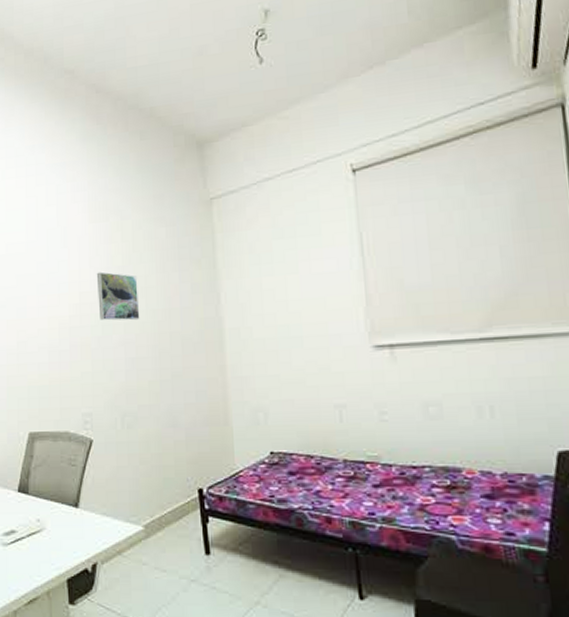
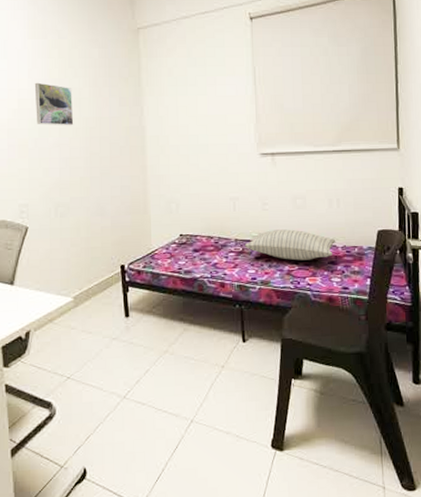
pillow: none [356,448,490,492] -> present [244,229,335,261]

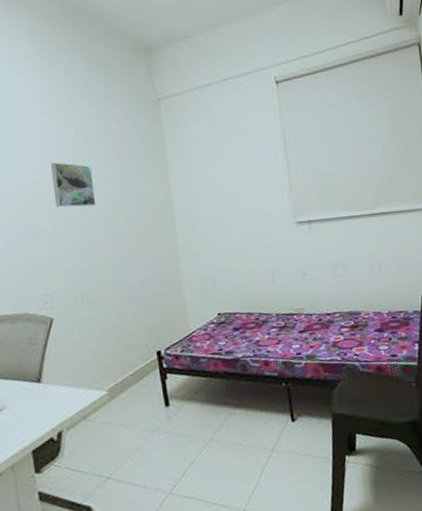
pillow: present [244,229,335,261] -> none [286,298,380,332]

